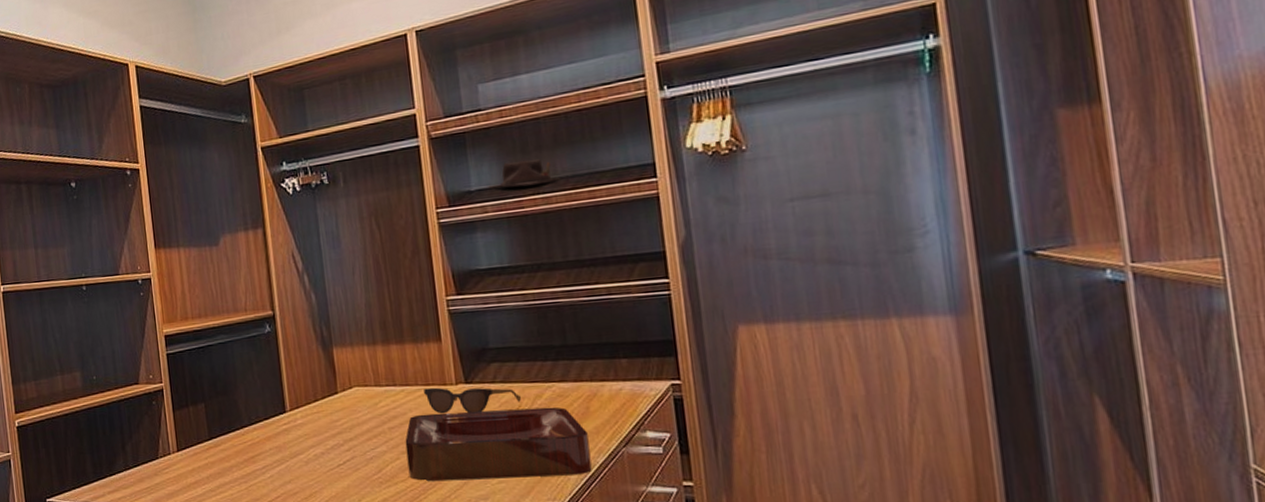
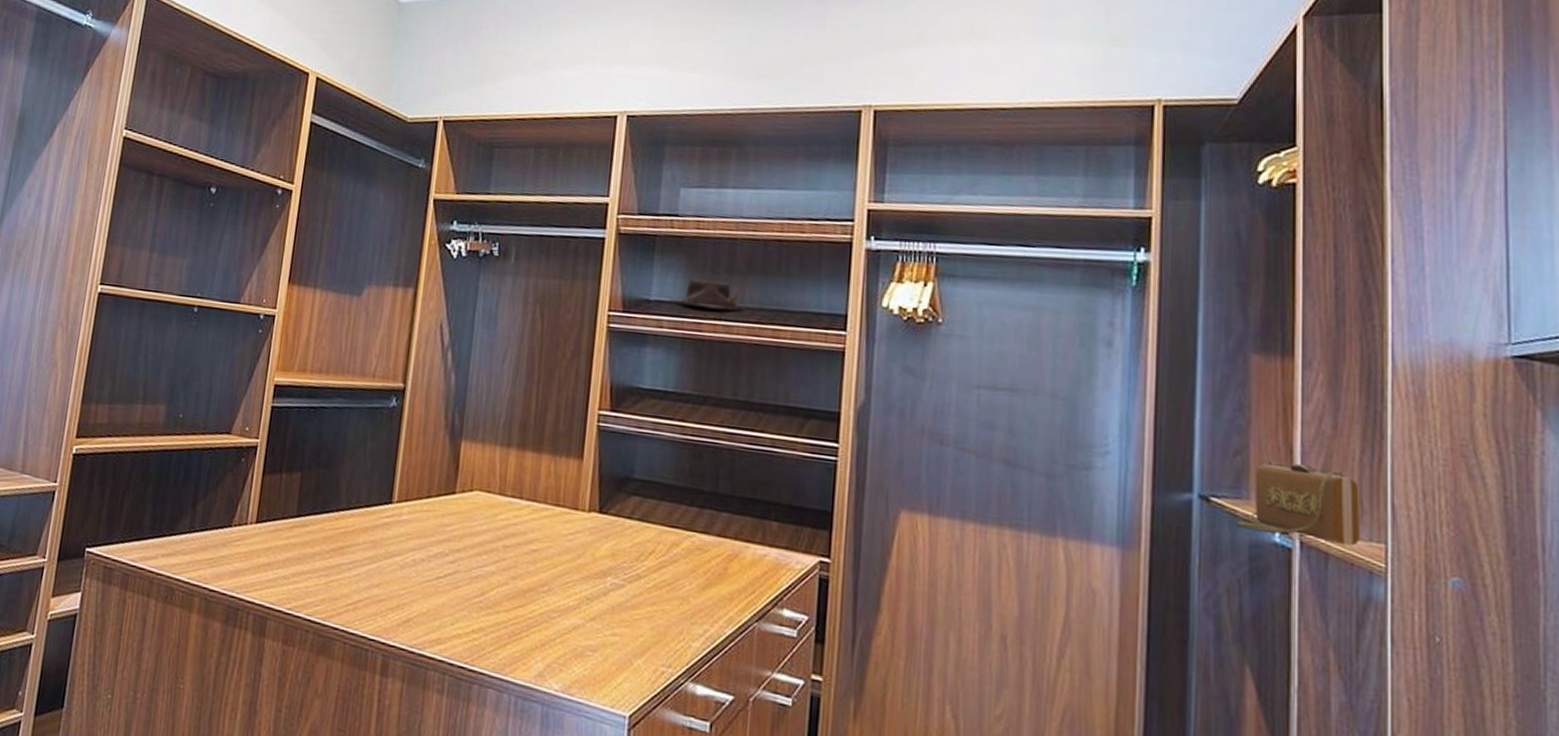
decorative tray: present [405,407,592,481] -> none [514,537,720,645]
sunglasses: present [424,387,521,414] -> none [552,508,656,550]
handbag: none [1066,199,1193,273] -> present [1236,460,1359,546]

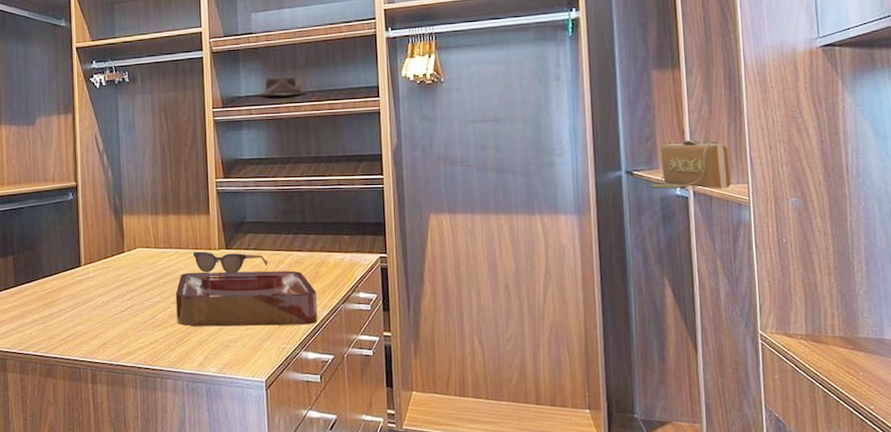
decorative tray: none [514,537,720,645] -> present [175,270,318,327]
sunglasses: none [552,508,656,550] -> present [193,251,268,273]

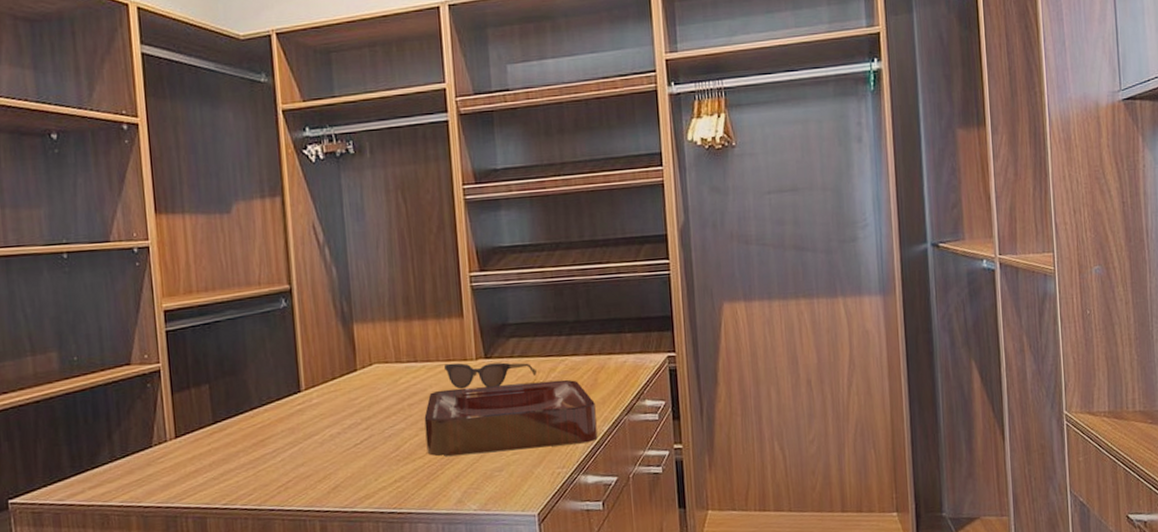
hat: present [254,75,309,100] -> none [513,141,580,172]
handbag: present [651,139,731,190] -> none [958,205,1037,262]

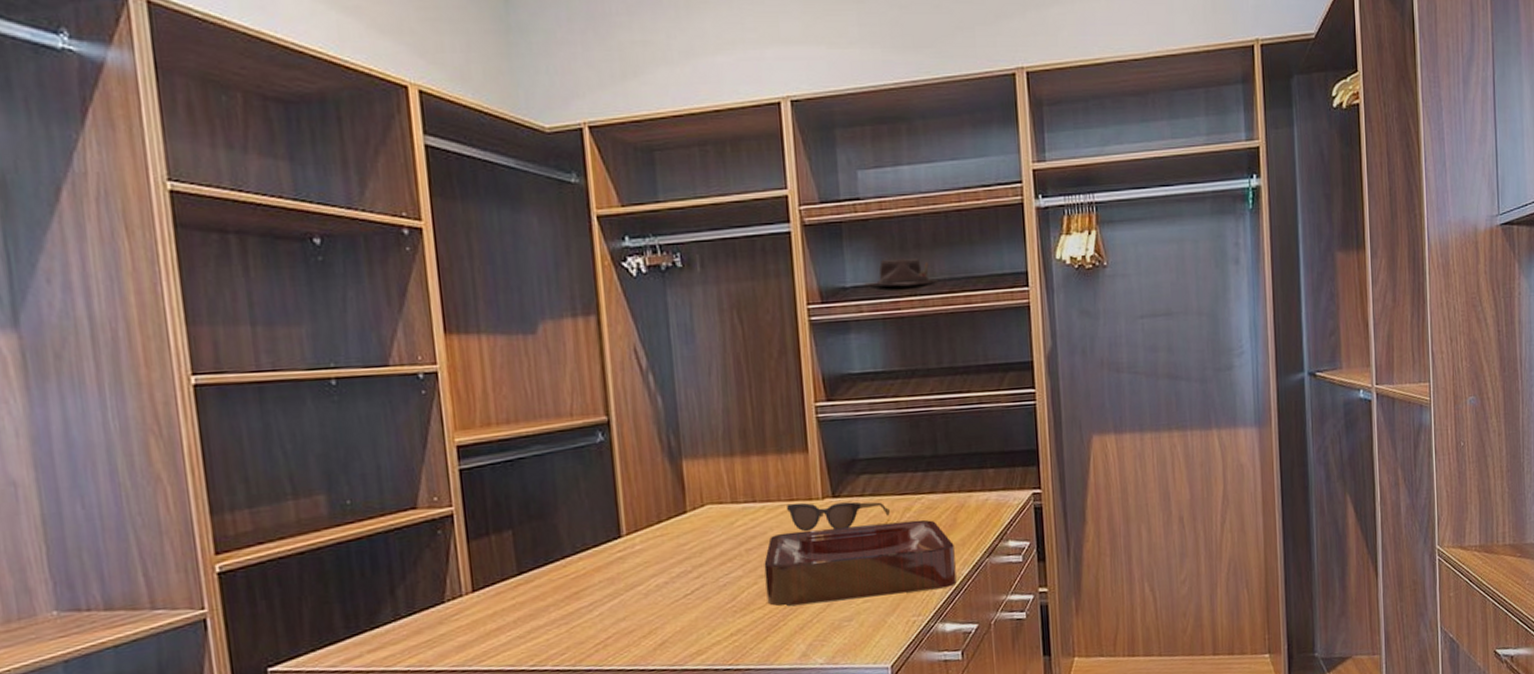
hat: none [513,141,580,172] -> present [864,257,939,292]

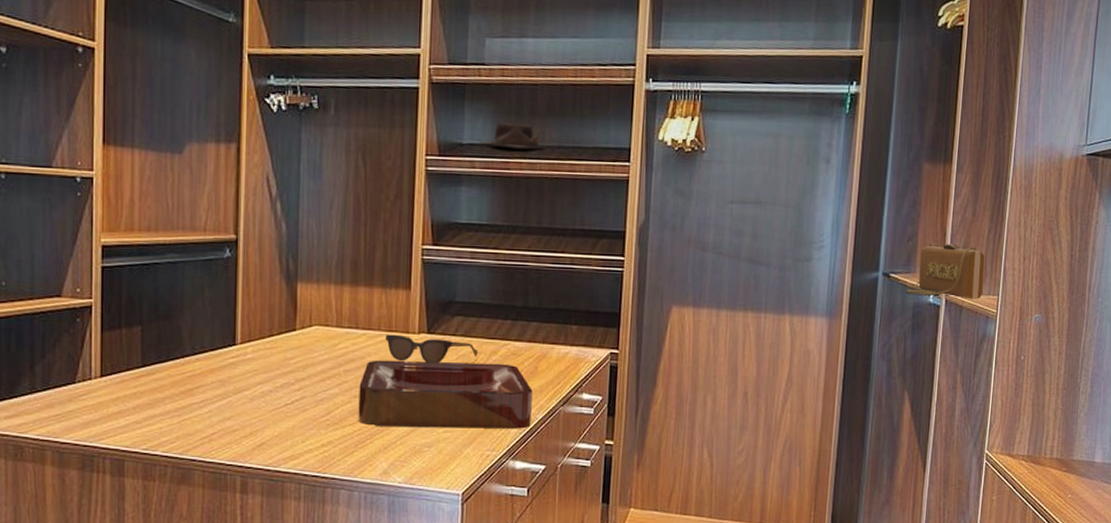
handbag: none [1335,333,1413,392] -> present [906,242,985,300]

